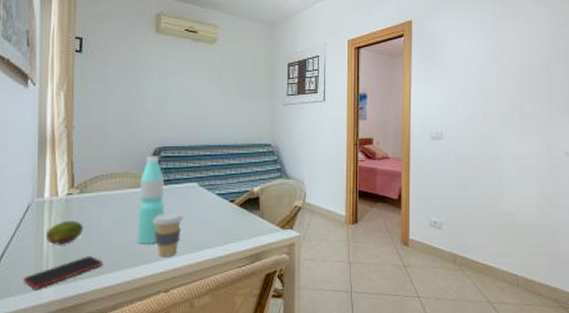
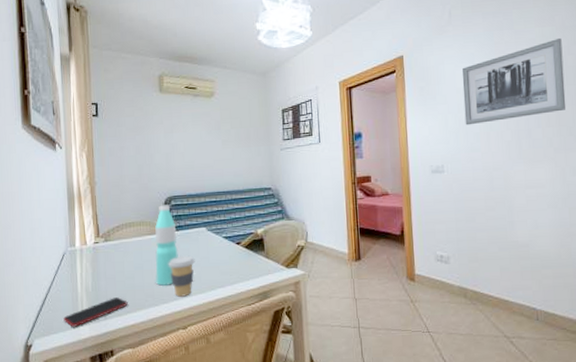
fruit: present [46,220,83,245] -> none [79,266,110,288]
wall art: none [465,20,555,95] -> present [462,38,566,126]

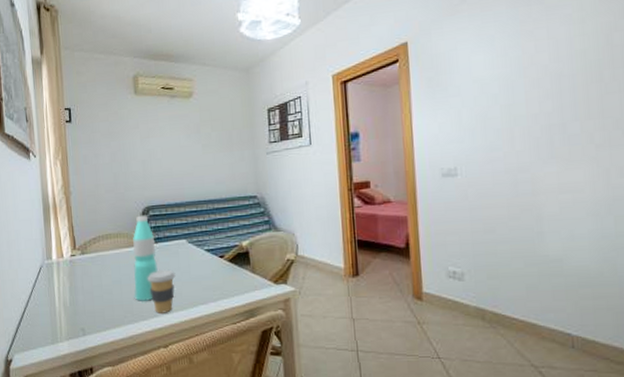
smartphone: present [63,297,128,327] -> none [42,313,107,343]
wall art: present [462,38,566,126] -> none [479,12,612,121]

